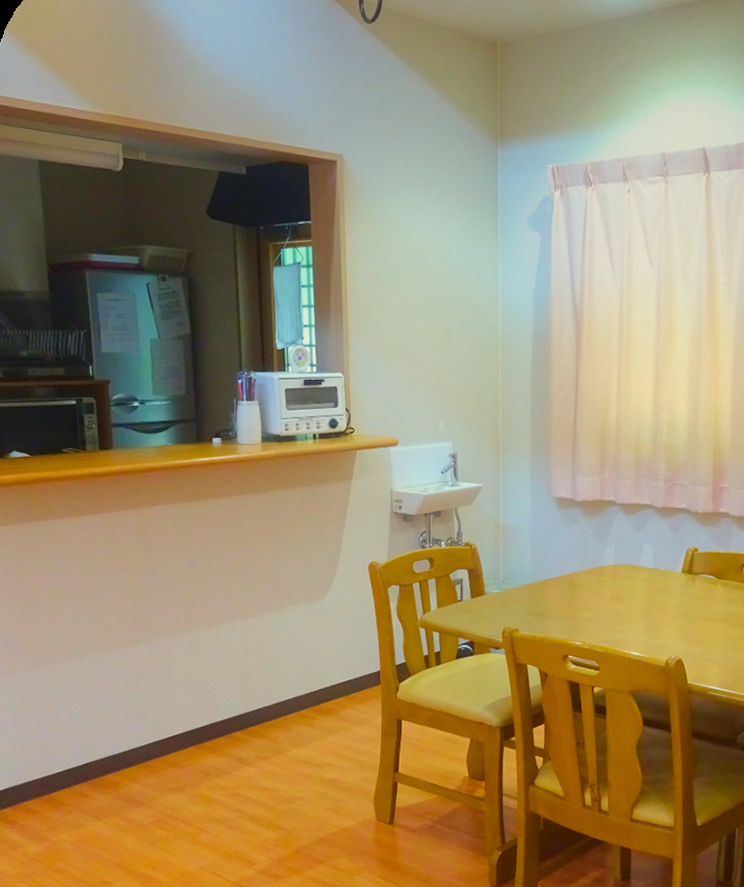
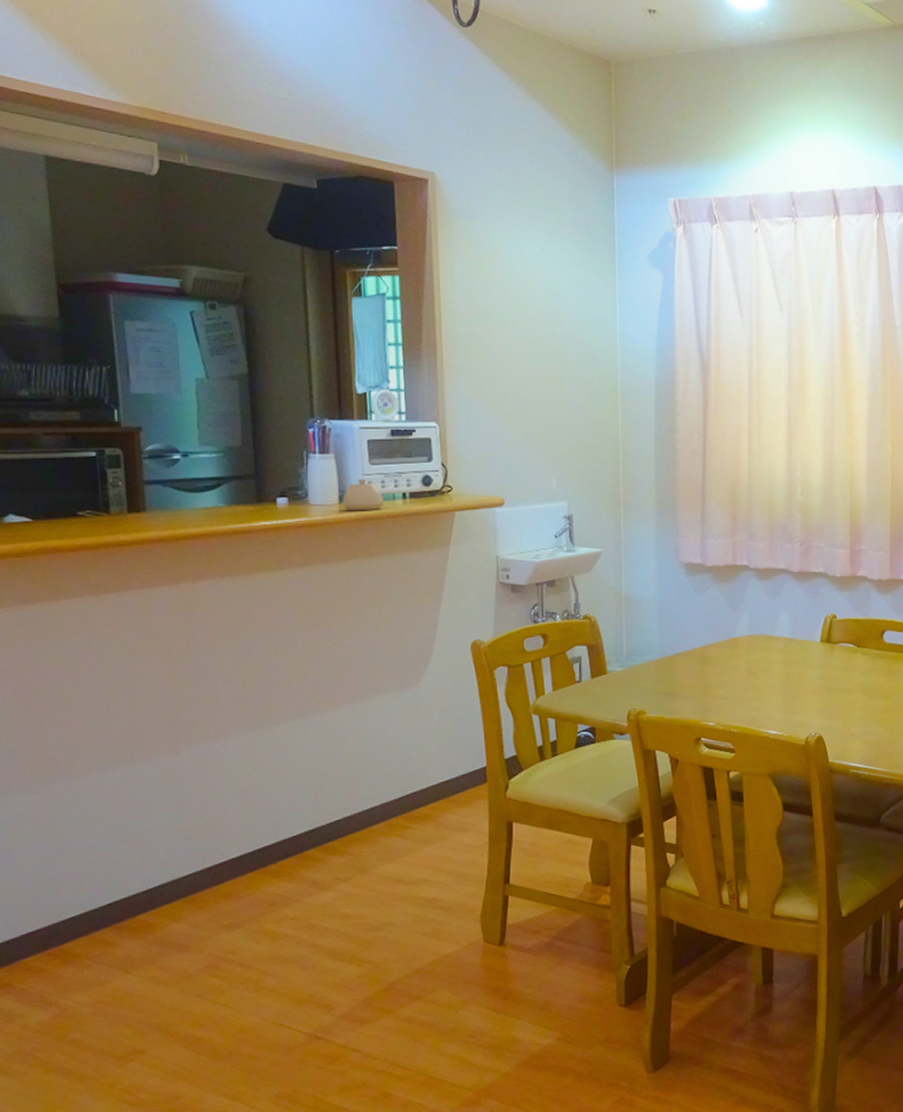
sugar bowl: none [264,422,298,450] -> present [342,478,385,511]

